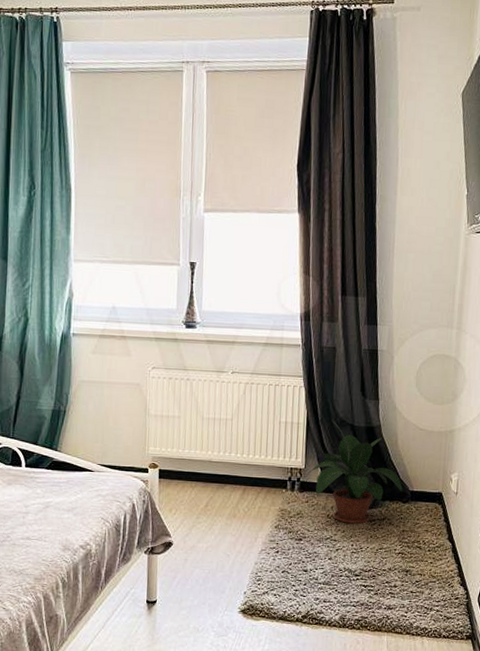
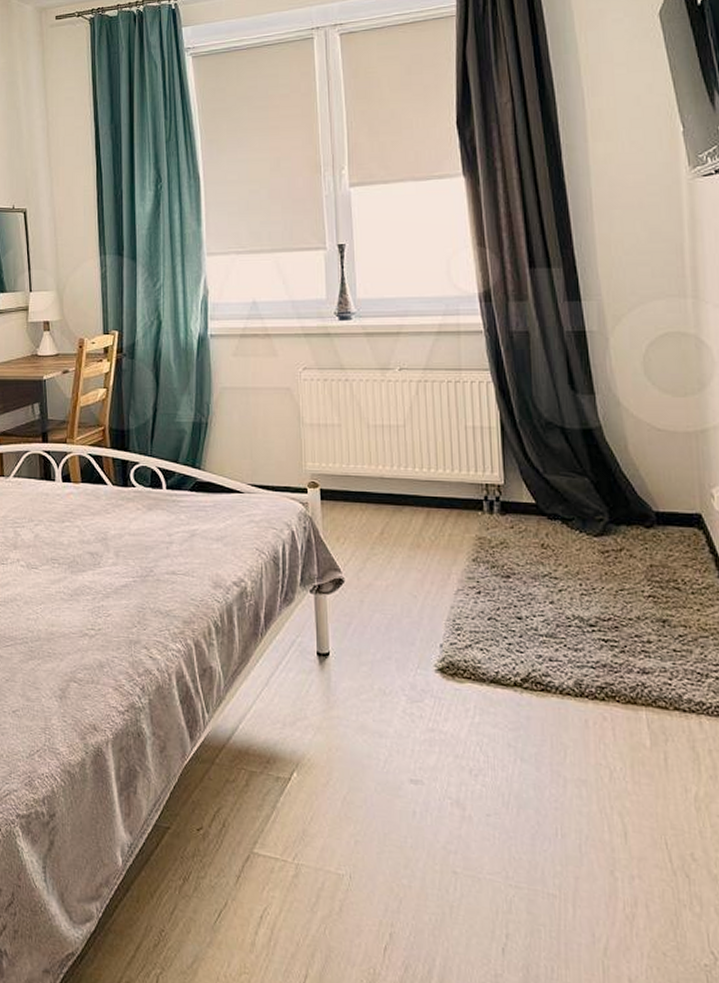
potted plant: present [305,420,403,524] -> none [506,423,644,556]

